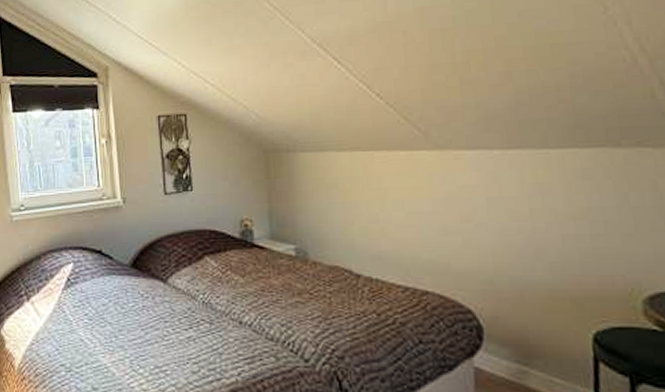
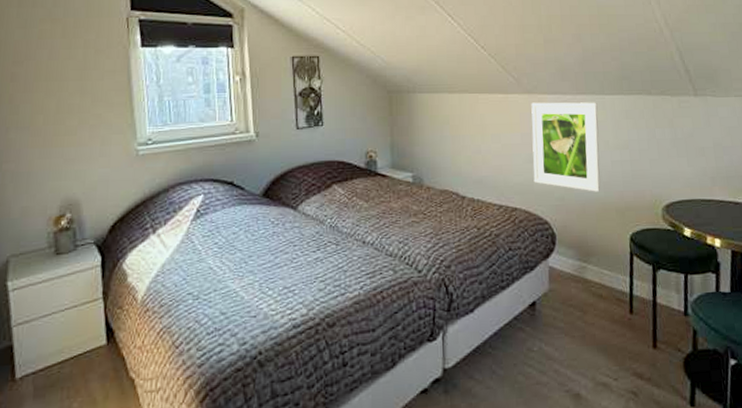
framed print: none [444,158,547,275] -> present [531,102,601,192]

